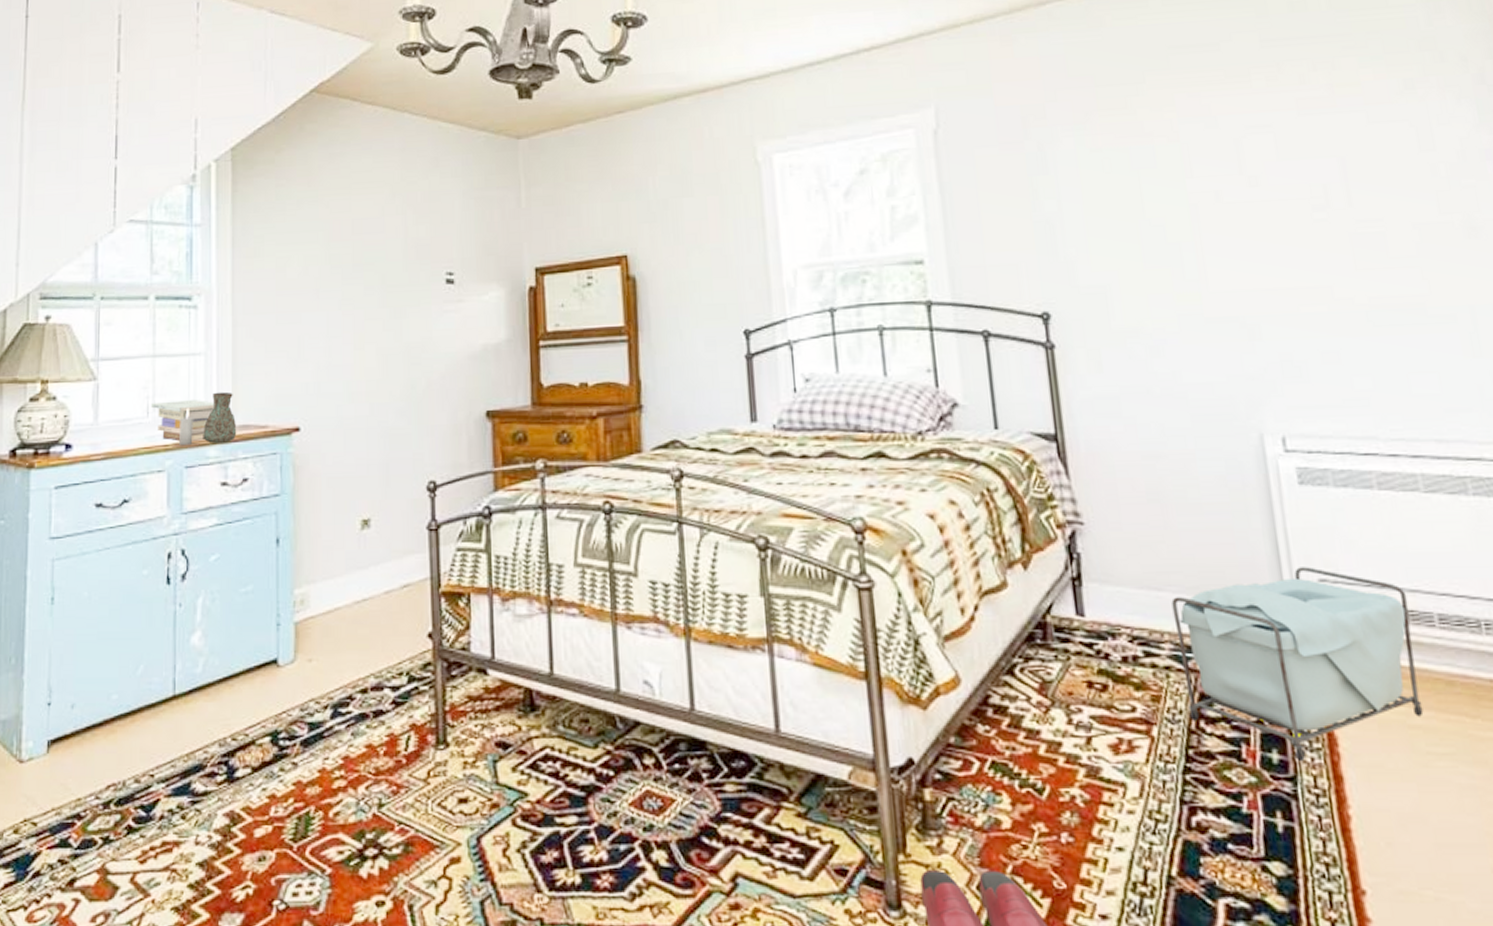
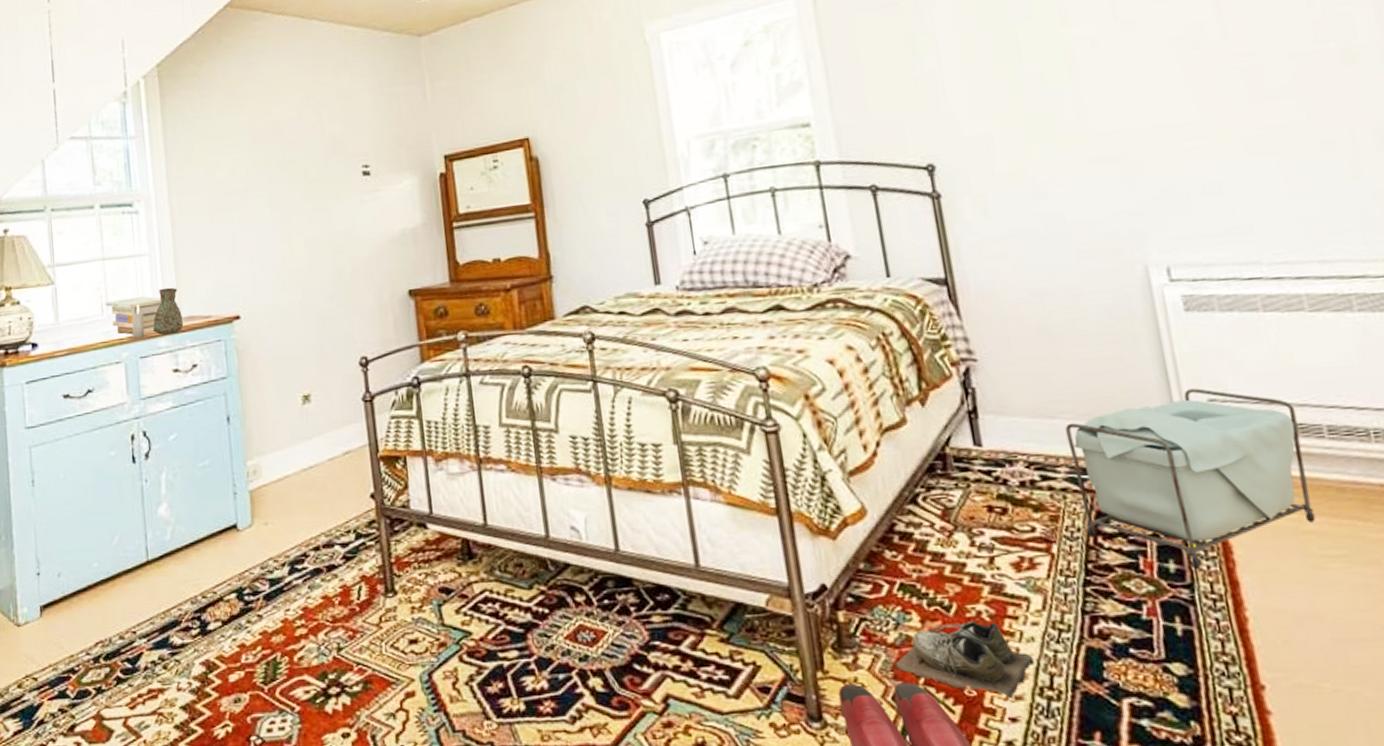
shoe: none [982,807,1129,894] -> present [895,621,1035,700]

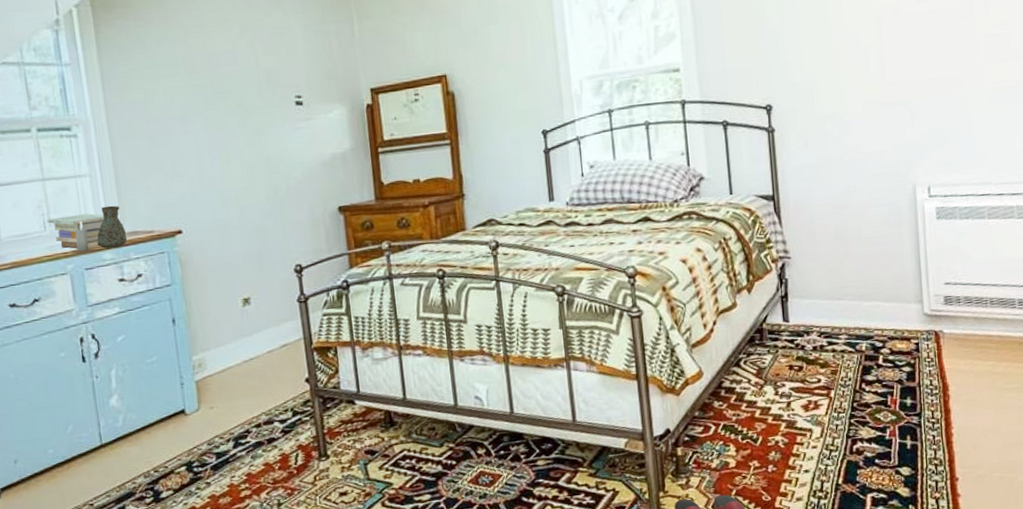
shoe: present [895,621,1035,700] -> none [716,448,812,501]
laundry basket: present [1065,388,1316,570] -> none [848,275,1003,403]

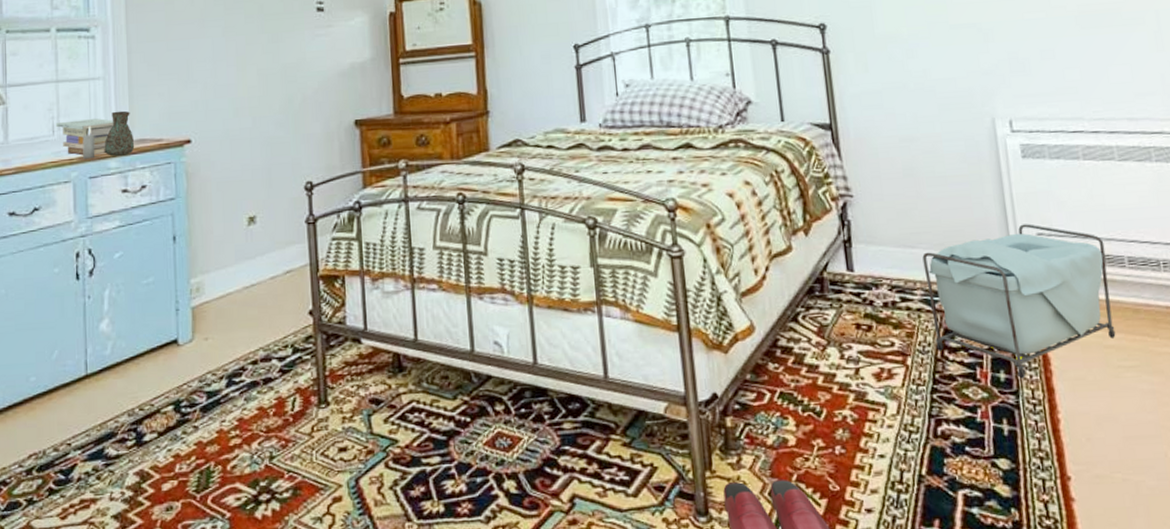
laundry basket: none [848,275,1003,403] -> present [922,224,1116,379]

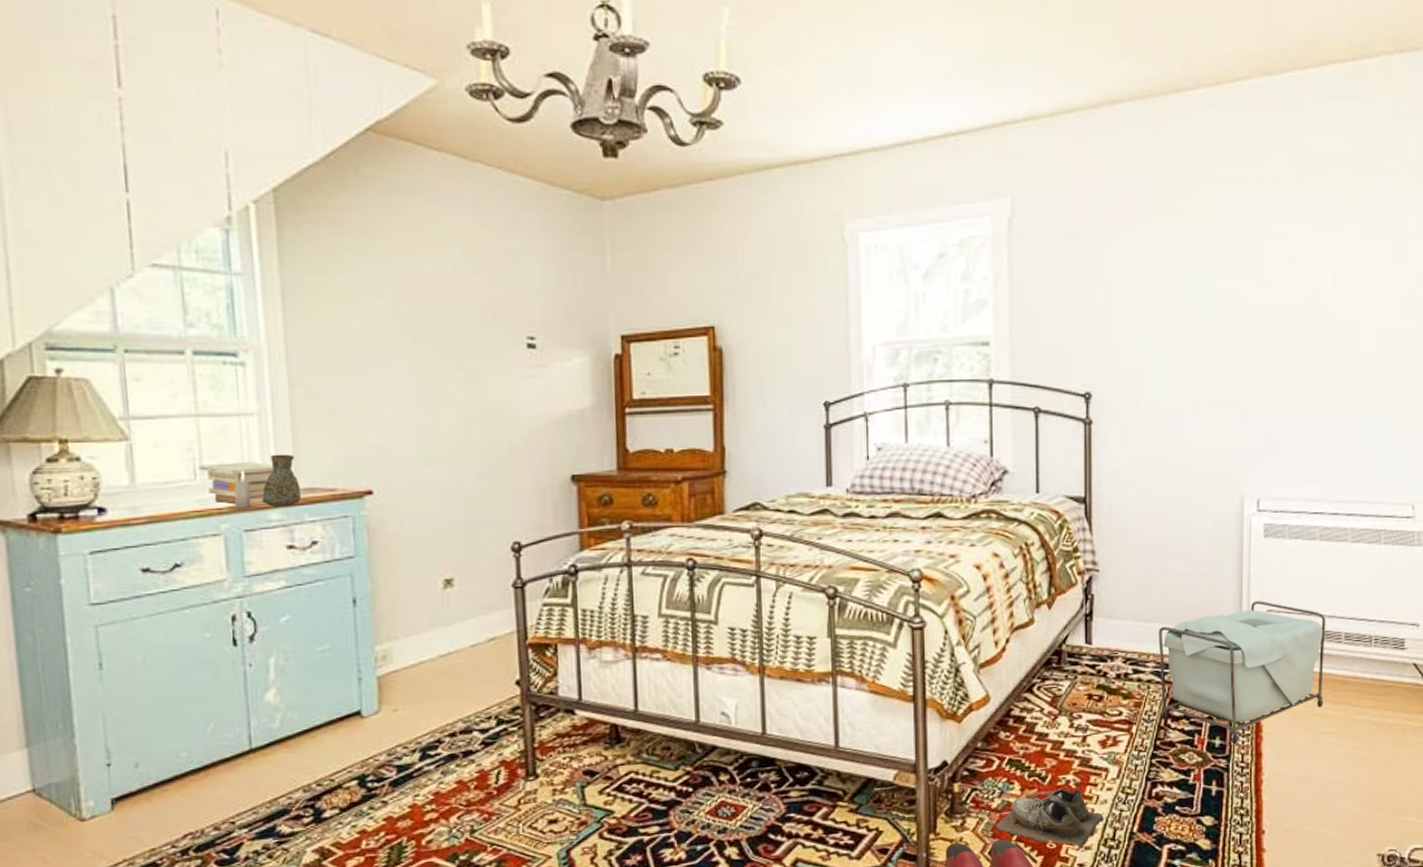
shoe: none [773,425,888,493] -> present [996,789,1104,850]

